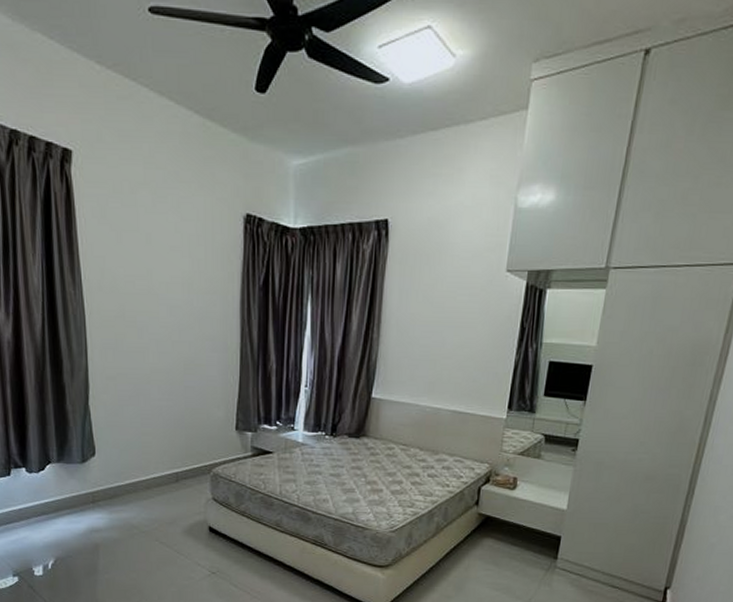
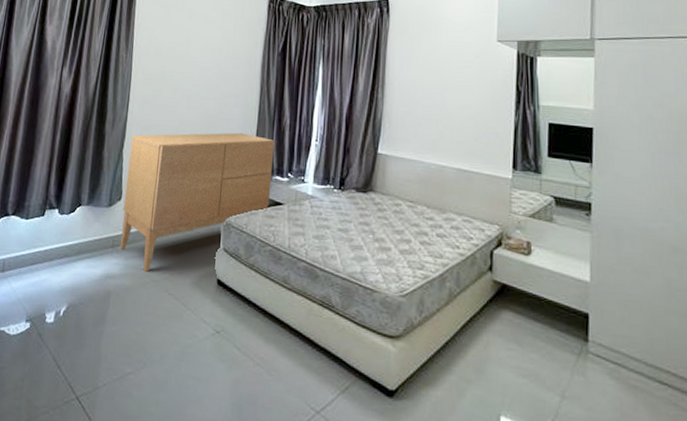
sideboard: none [96,380,260,524] -> present [119,132,275,272]

